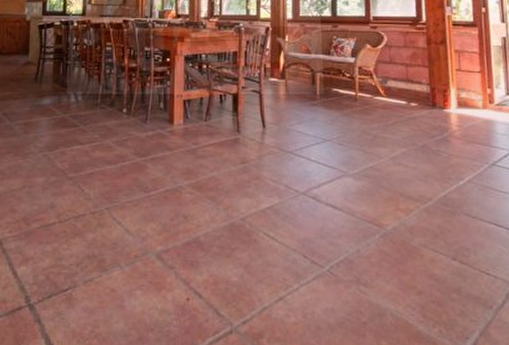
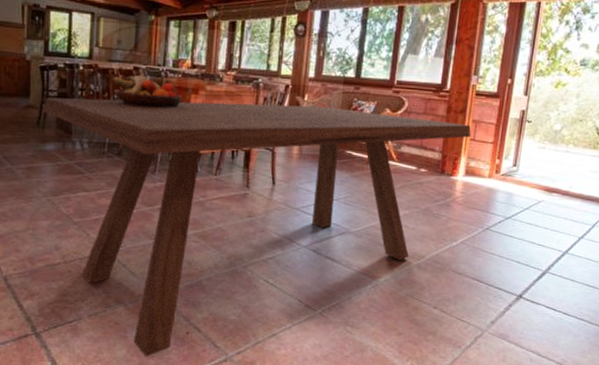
dining table: none [40,46,456,330] -> present [42,97,471,356]
fruit bowl: none [103,27,169,57] -> present [111,75,182,108]

